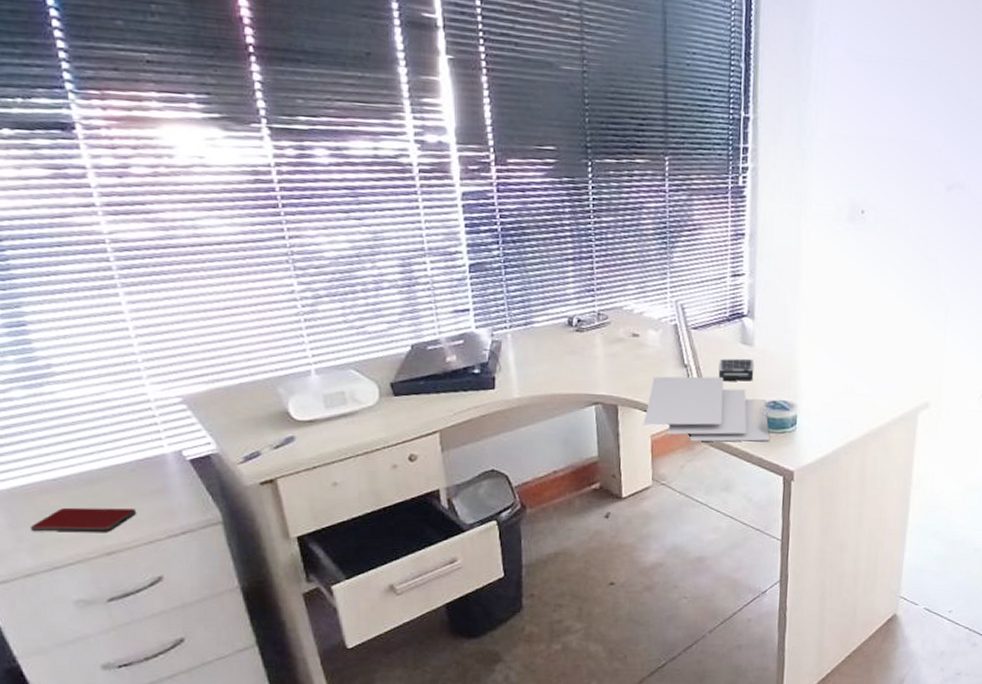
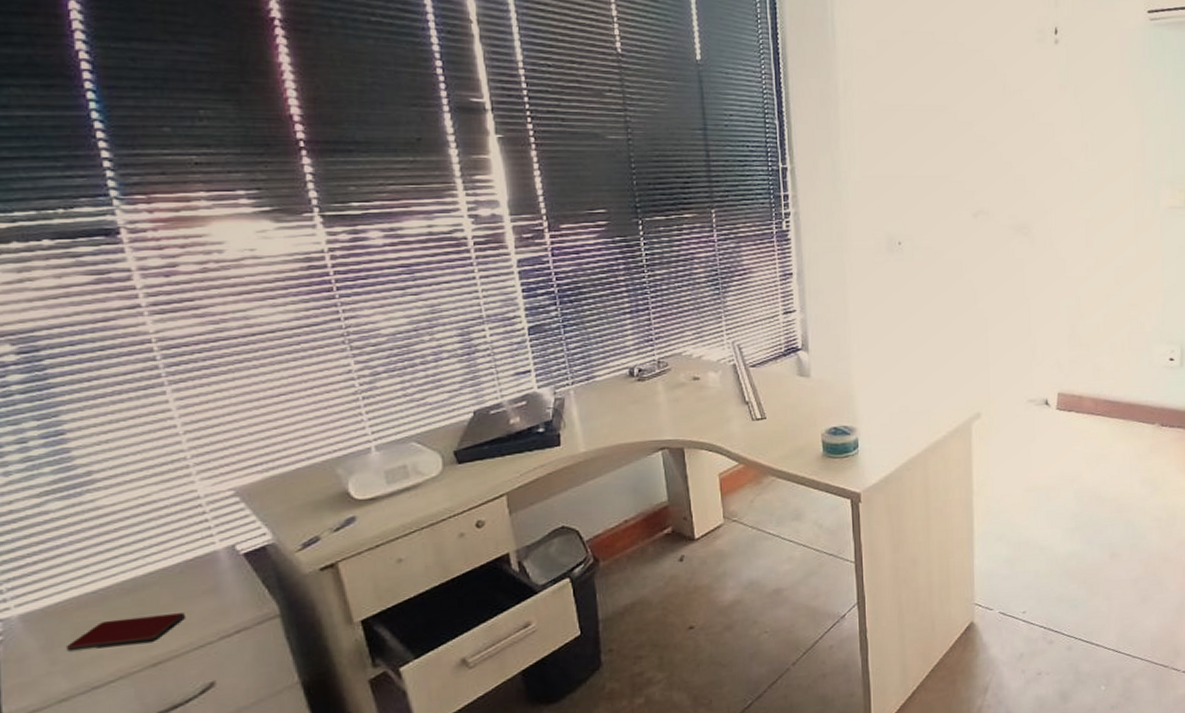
papers: present [643,376,770,442] -> none [710,410,835,476]
calculator: present [719,358,753,381] -> none [779,389,812,413]

